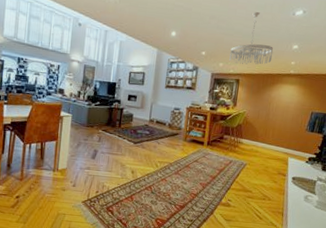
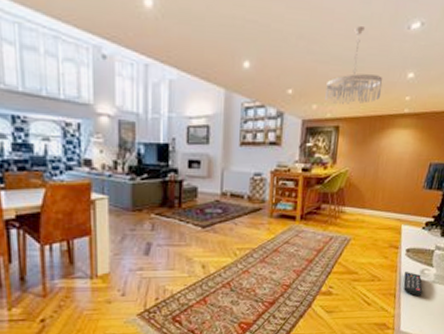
remote control: none [290,196,307,217] -> present [403,272,423,296]

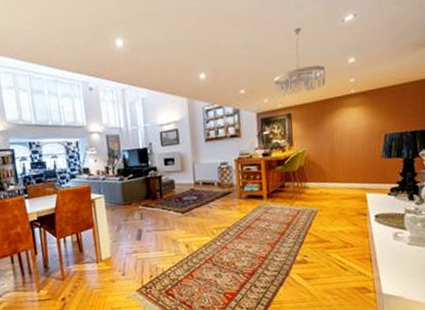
remote control: present [403,272,423,296] -> none [377,236,399,259]

